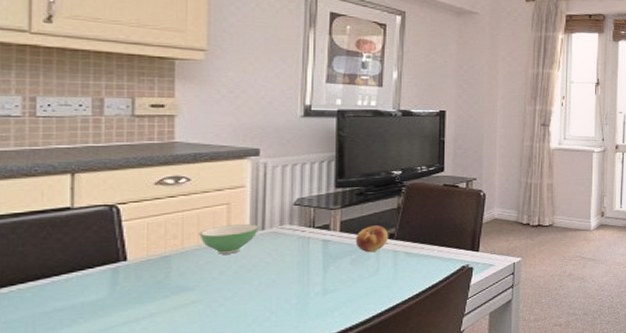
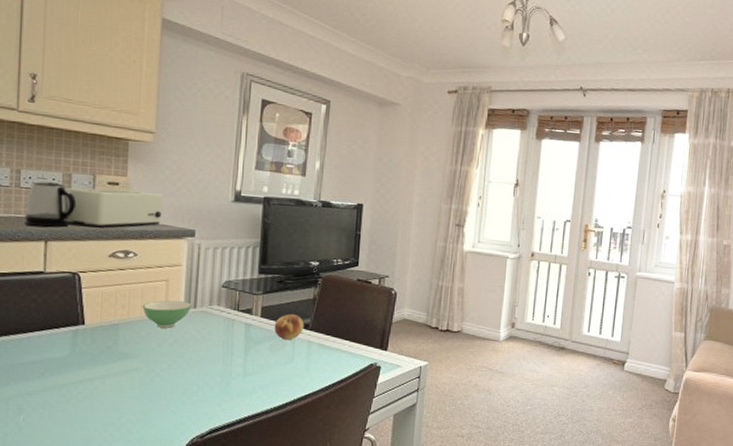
kettle: none [44,108,112,159] -> present [25,181,77,228]
toaster: none [95,112,219,154] -> present [65,187,163,228]

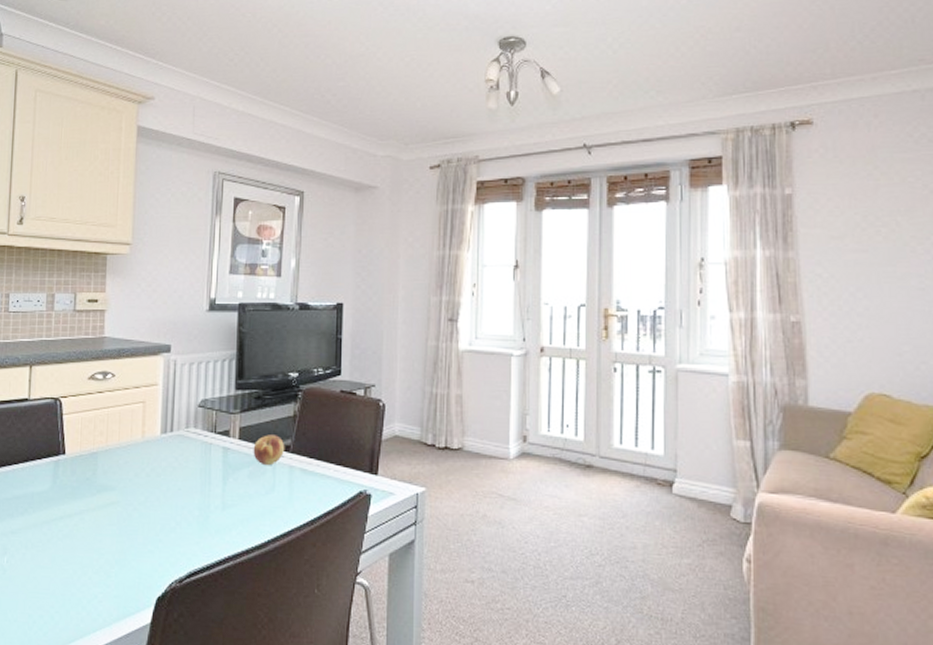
kettle: present [25,181,77,228] -> none [12,303,59,352]
toaster: present [65,187,163,228] -> none [48,307,139,349]
bowl: present [142,300,193,328] -> none [120,424,170,455]

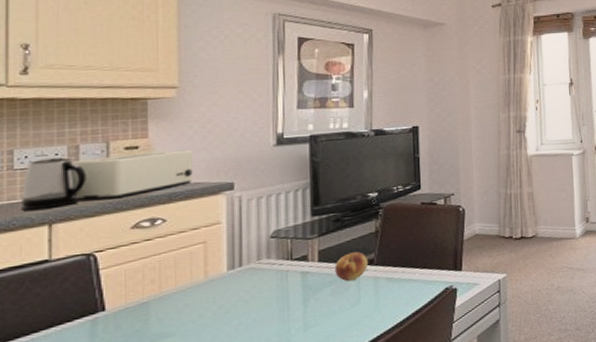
kettle: none [12,303,59,352] -> present [21,157,87,211]
toaster: none [48,307,139,349] -> present [71,149,193,202]

